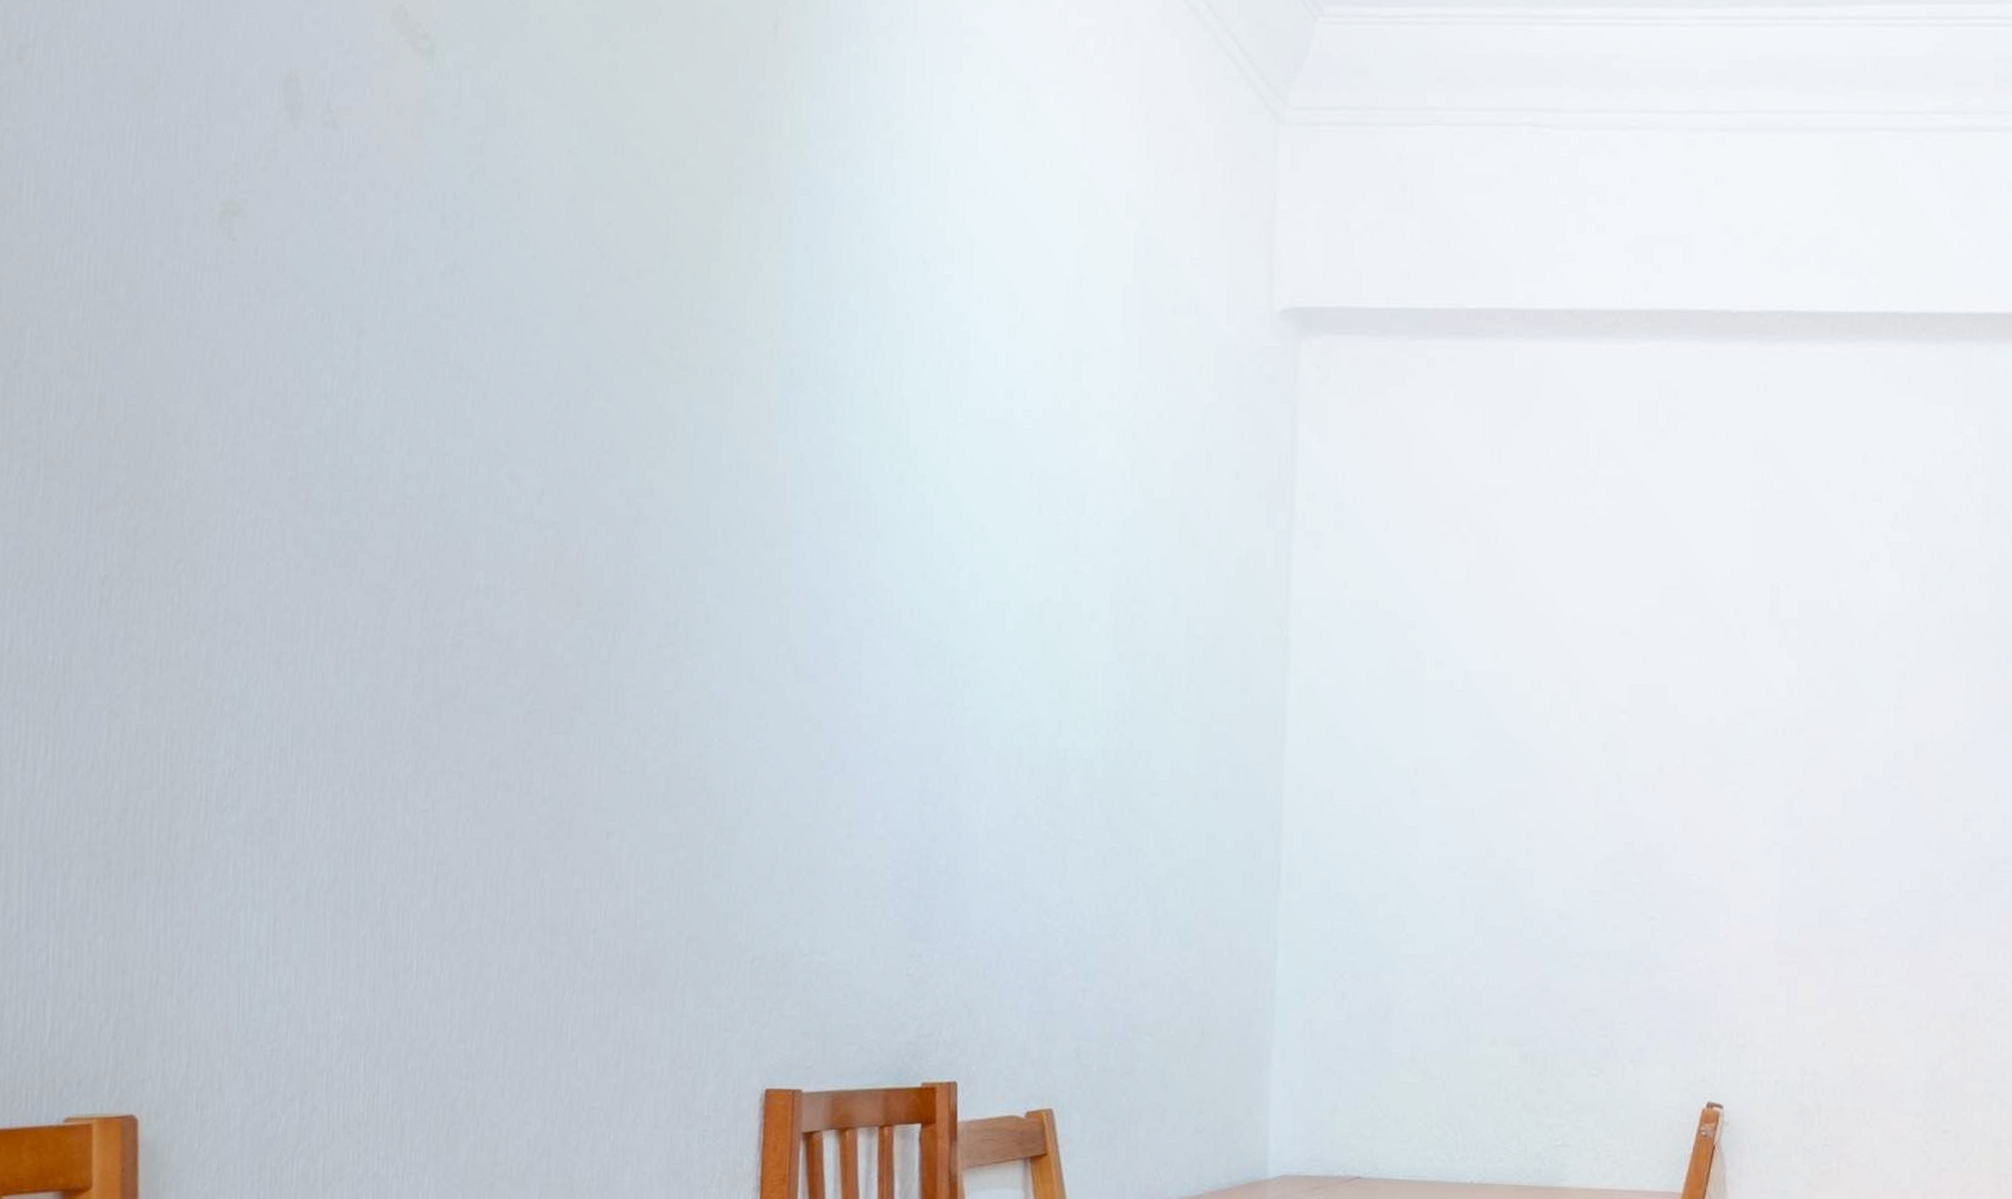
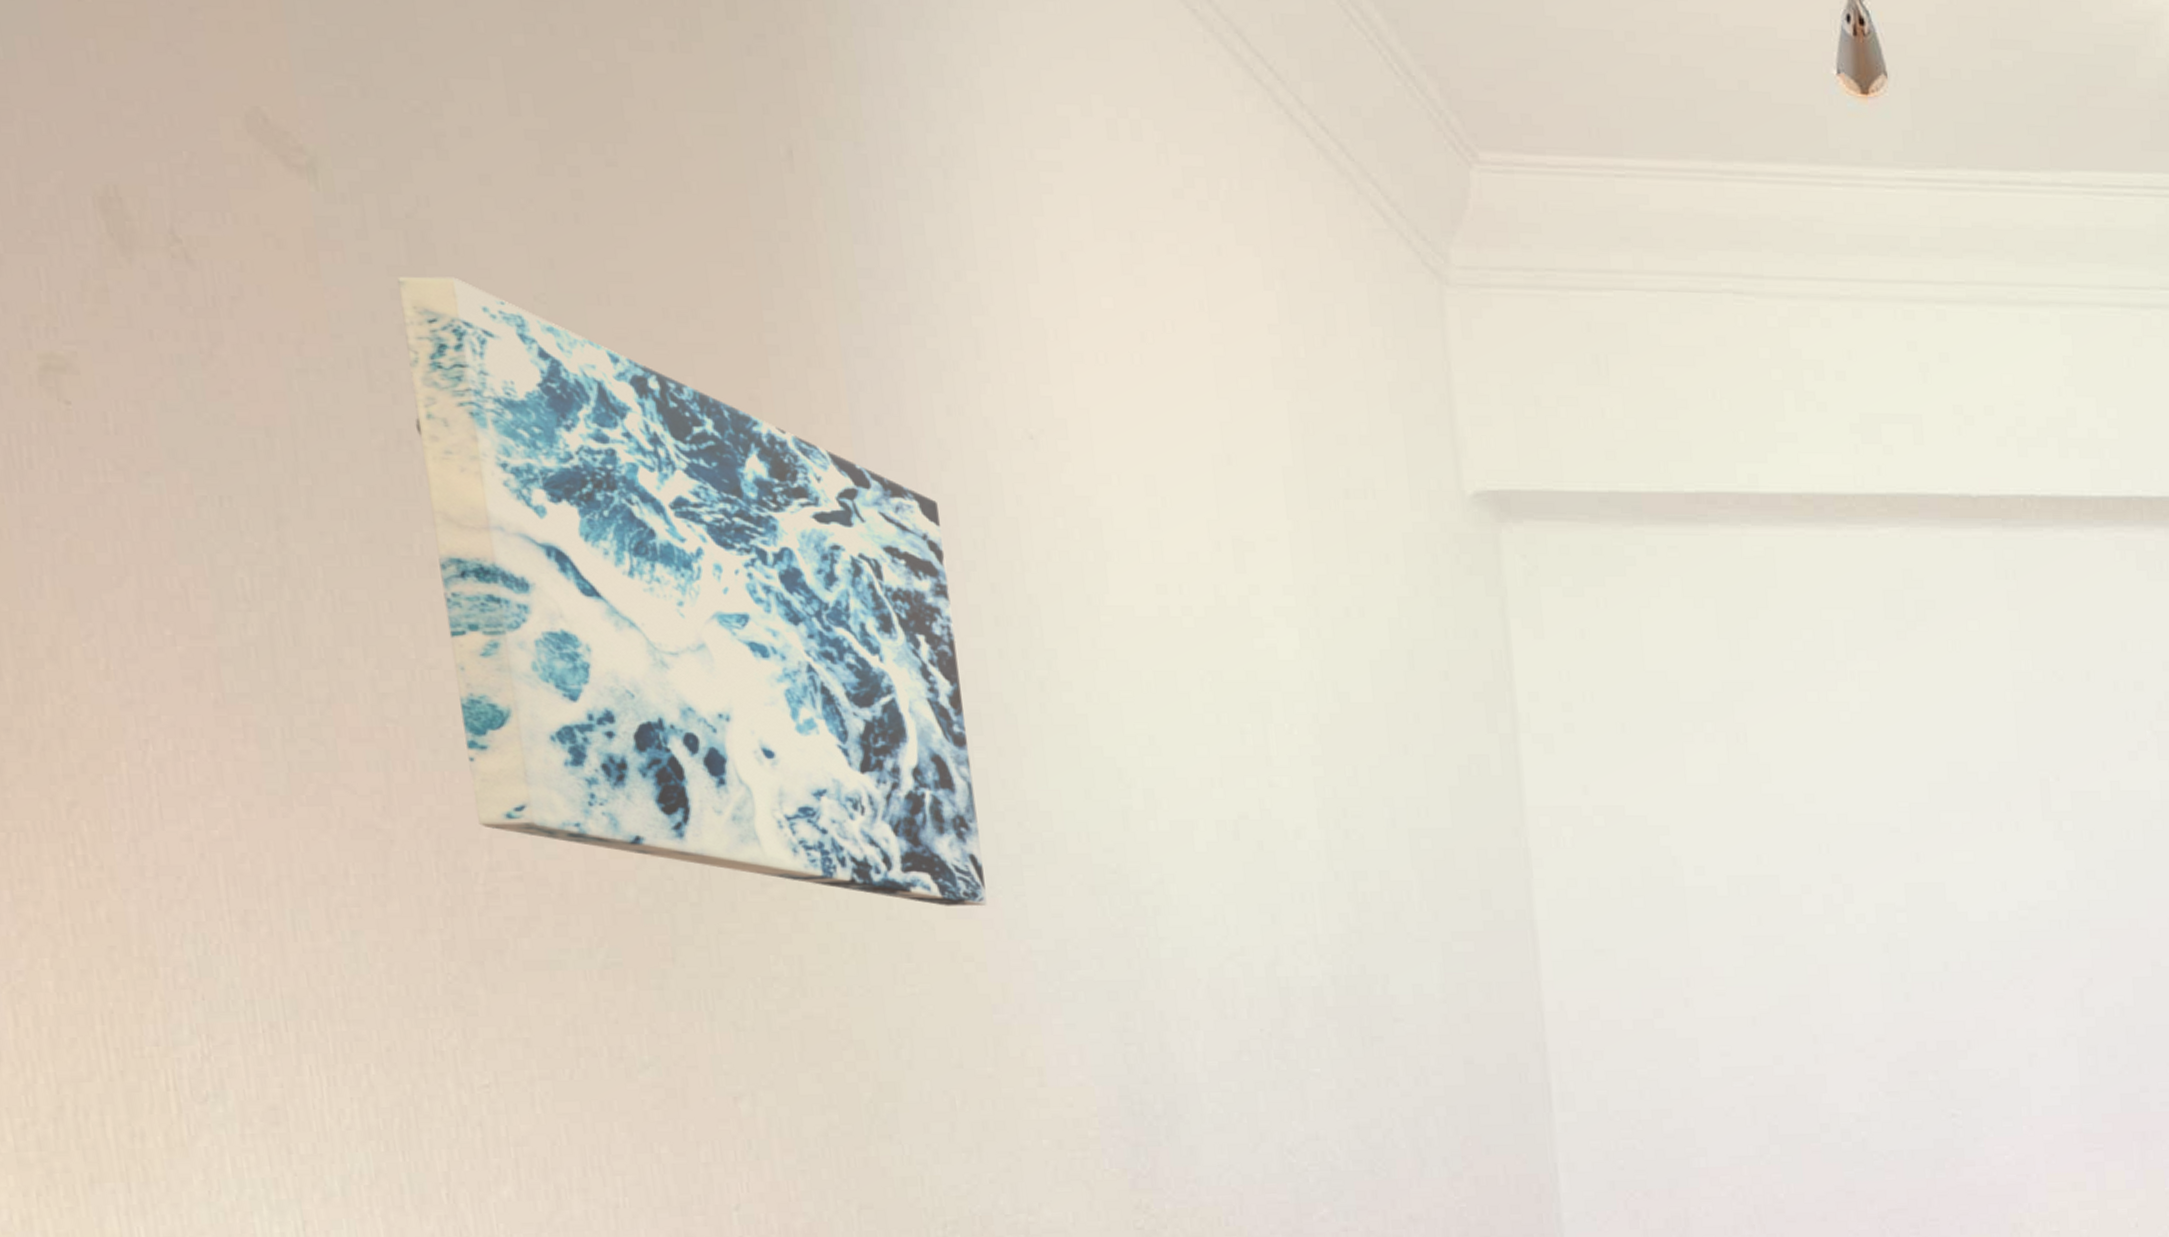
wall art: none [457,135,843,672] -> present [397,276,987,906]

